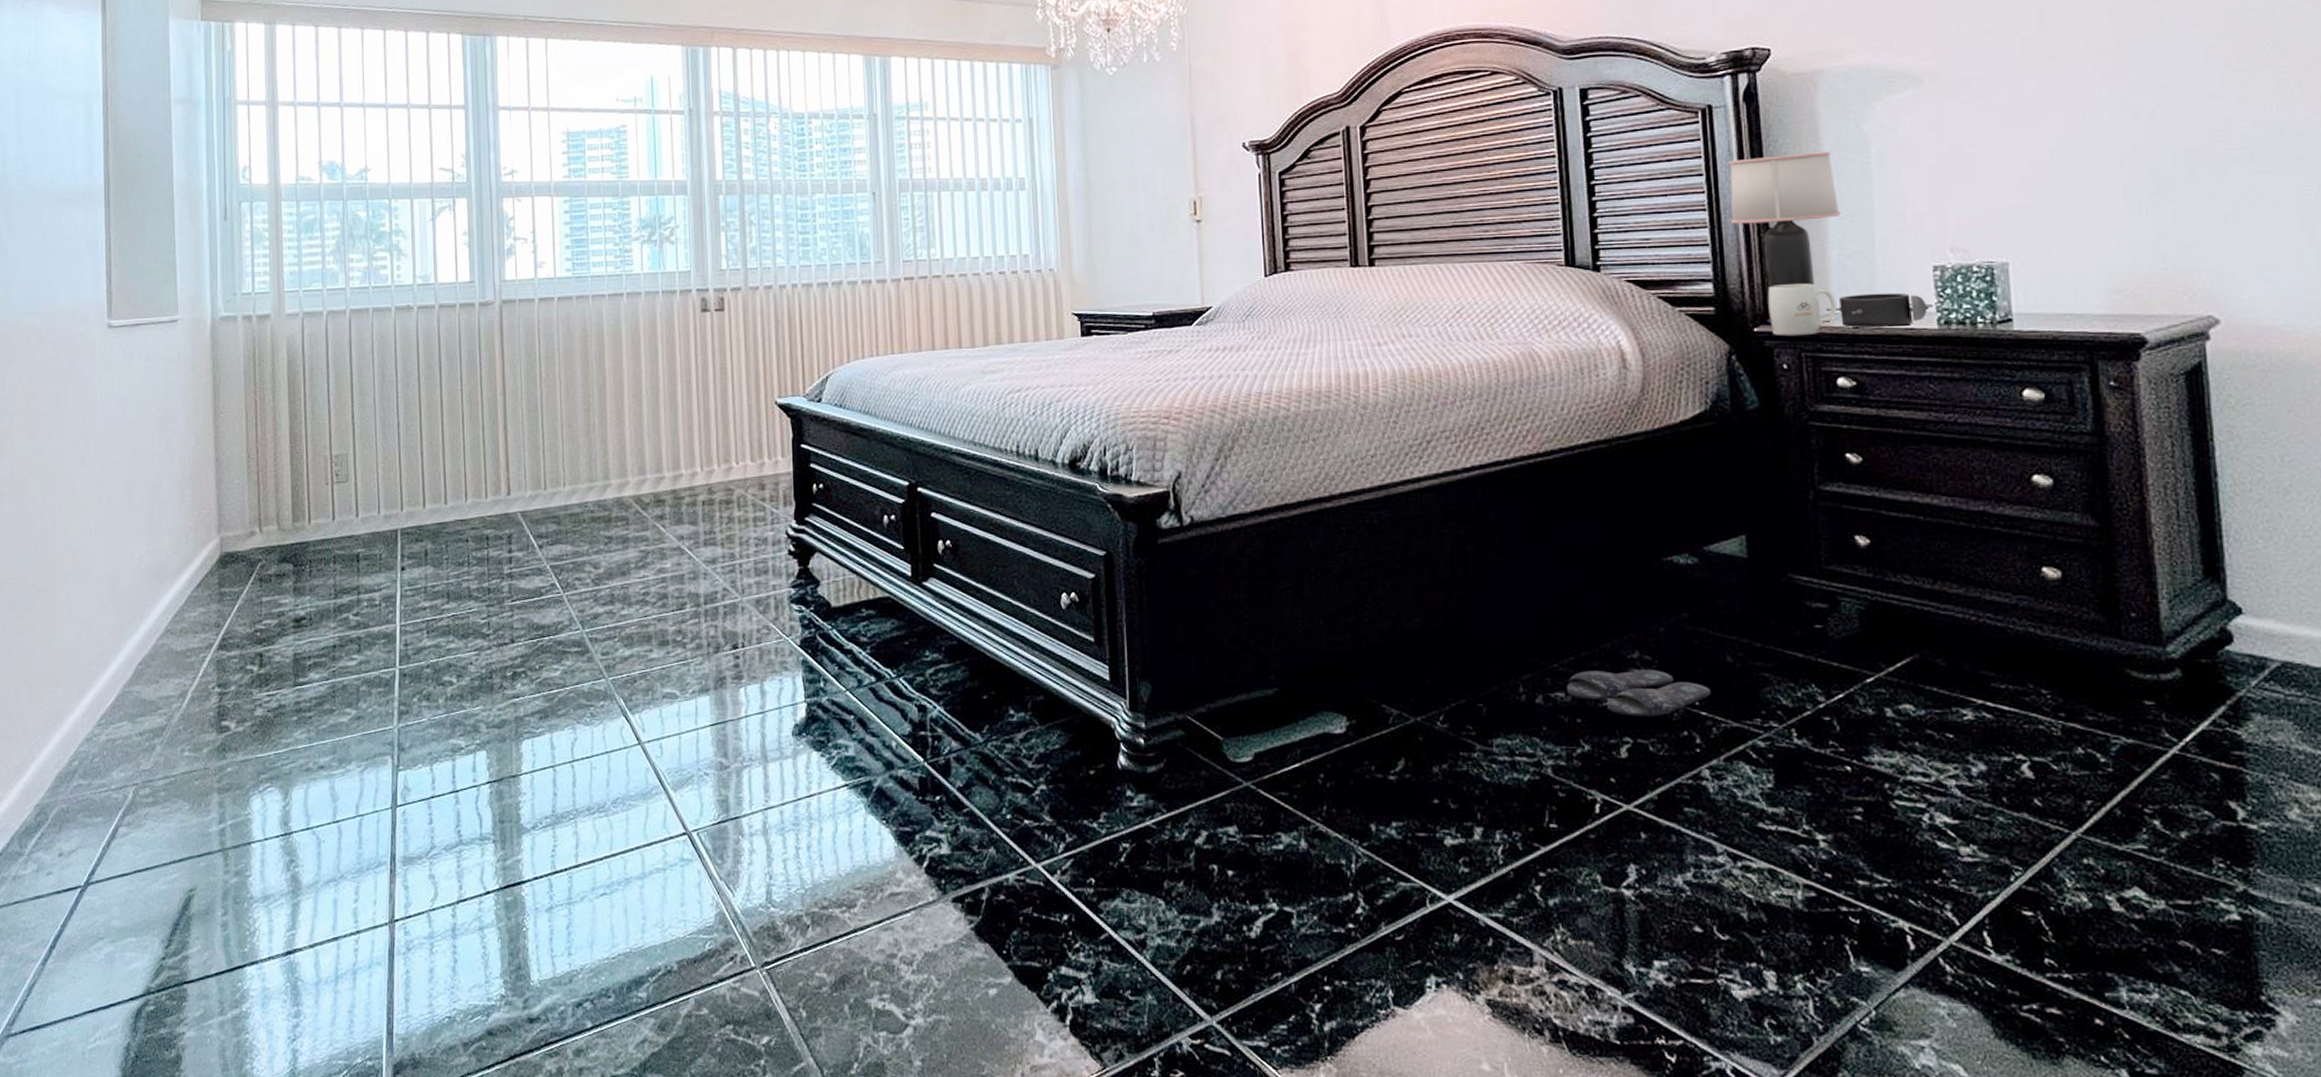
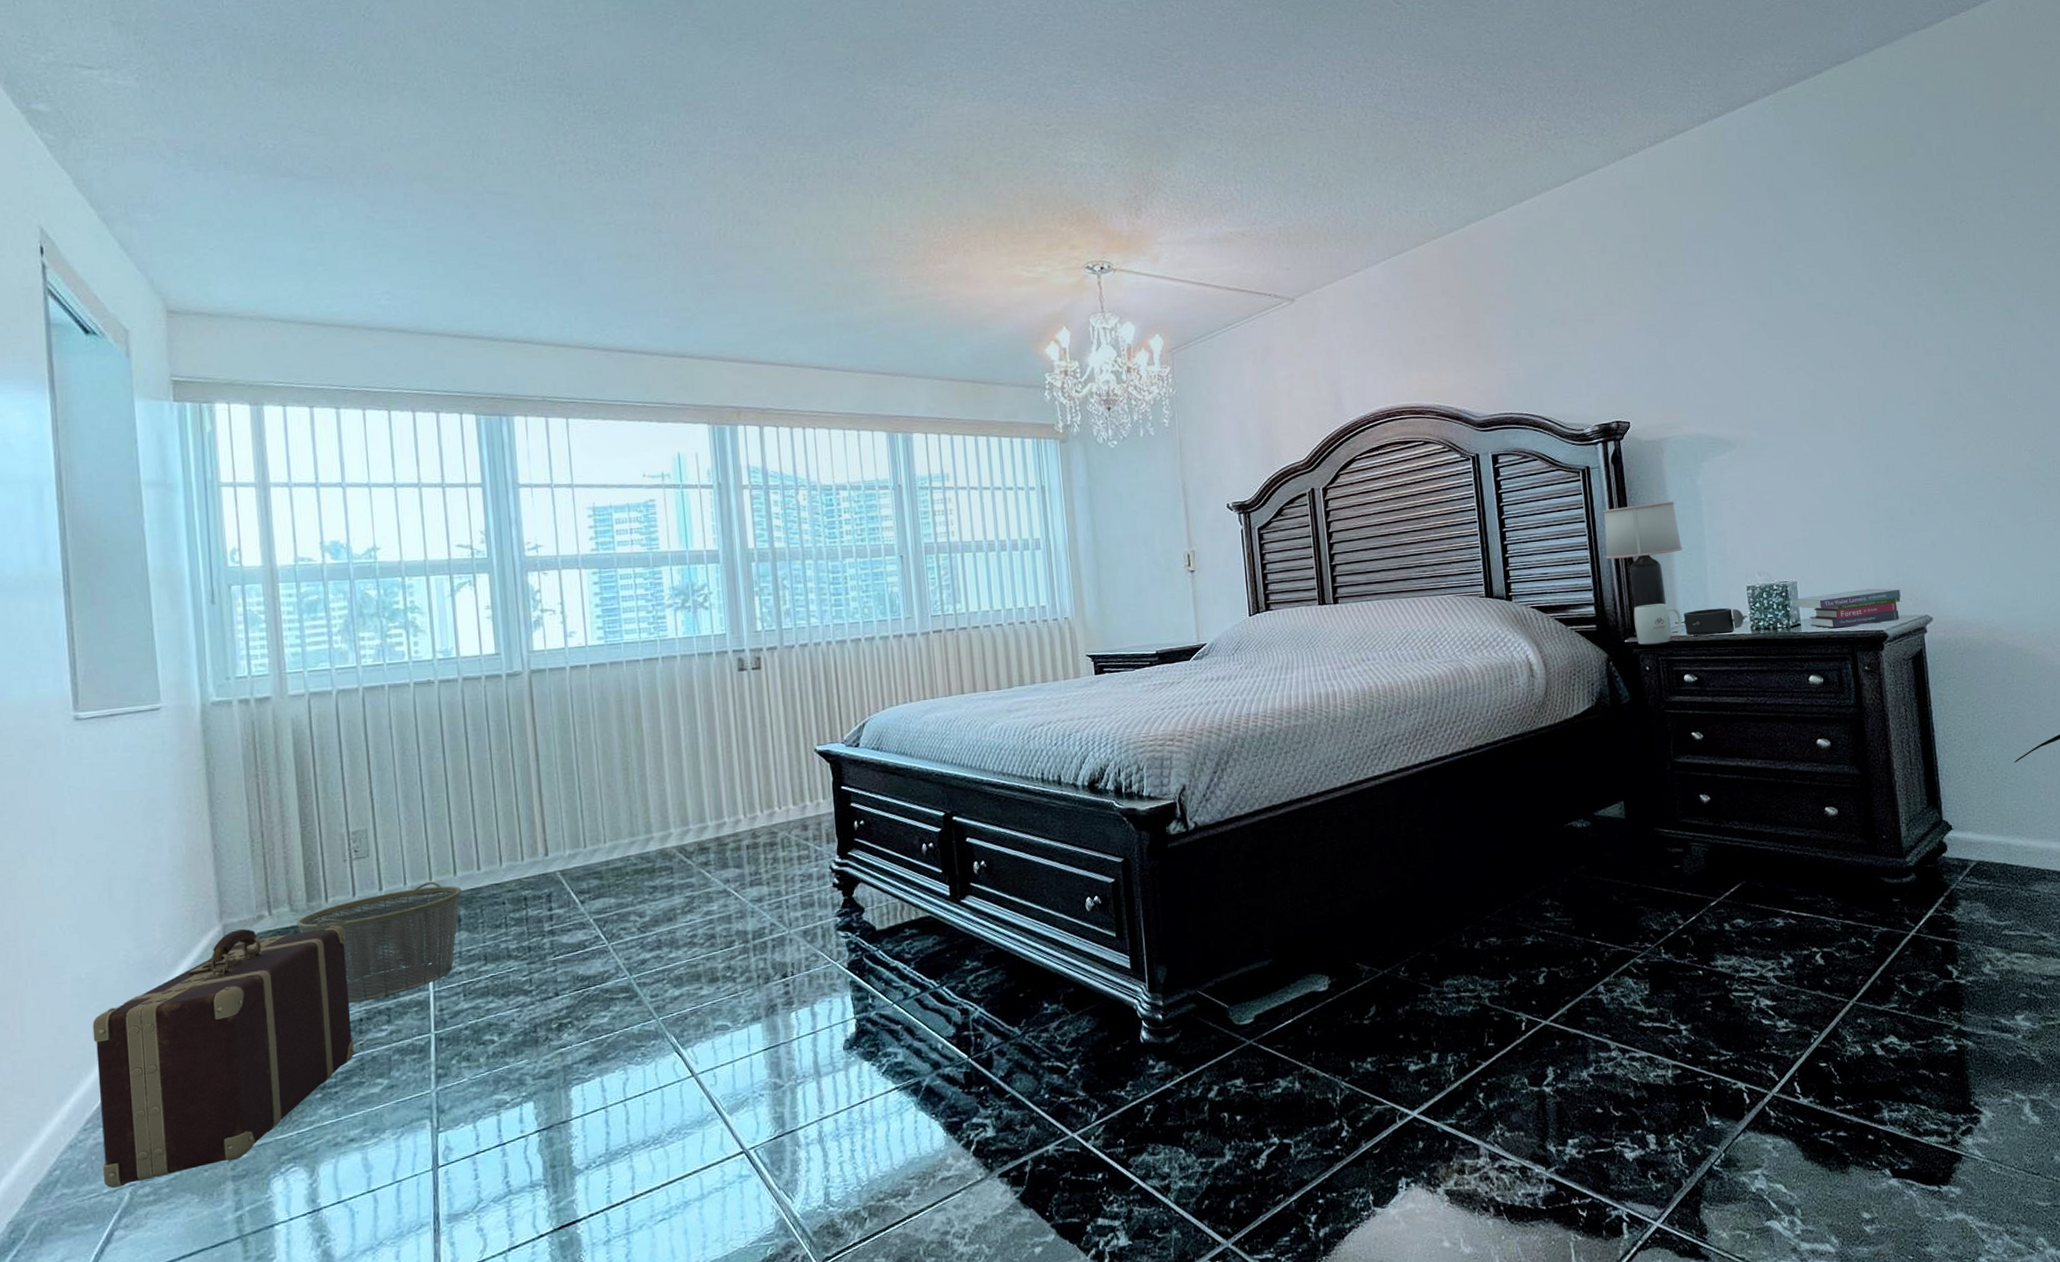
suitcase: none [110,544,328,786] -> present [92,925,355,1189]
basket: none [282,512,429,628] -> present [296,881,462,1003]
slippers: present [1567,670,1711,716] -> none [1498,912,1603,951]
books: none [2001,276,2170,327] -> present [1792,588,1901,629]

